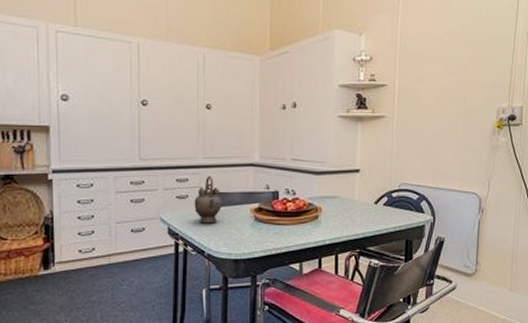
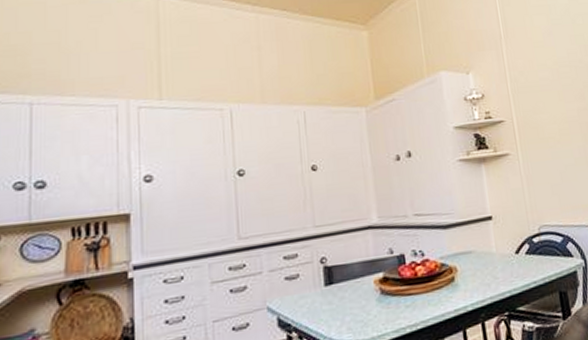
teapot: present [194,175,222,224] -> none [306,246,341,307]

